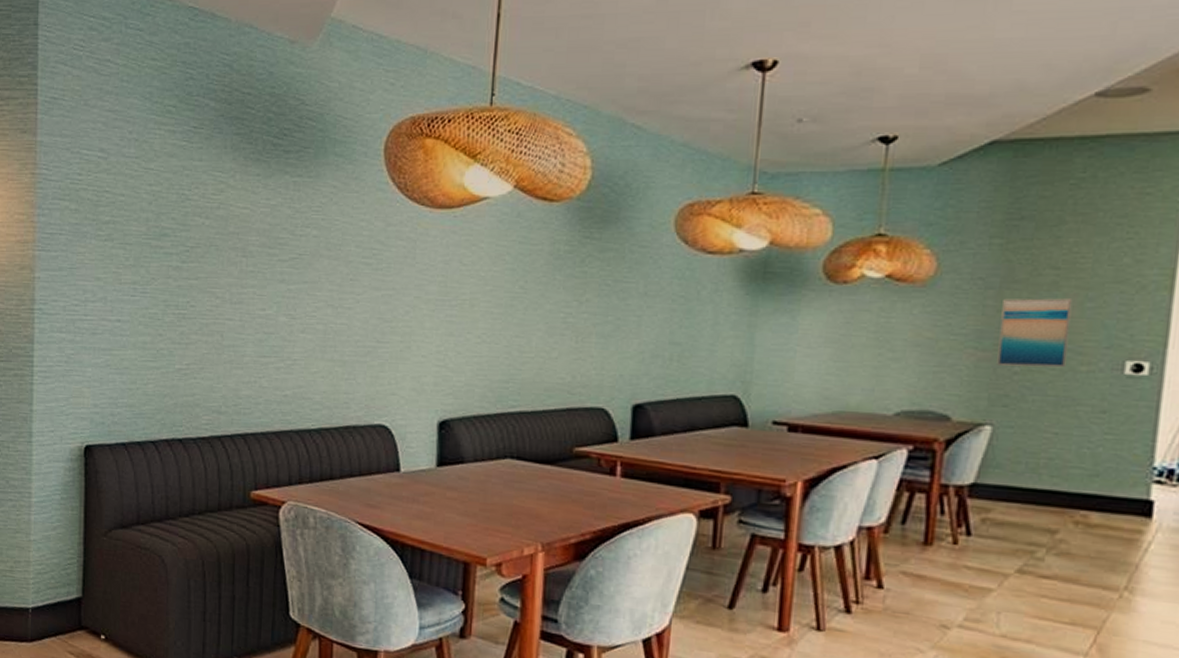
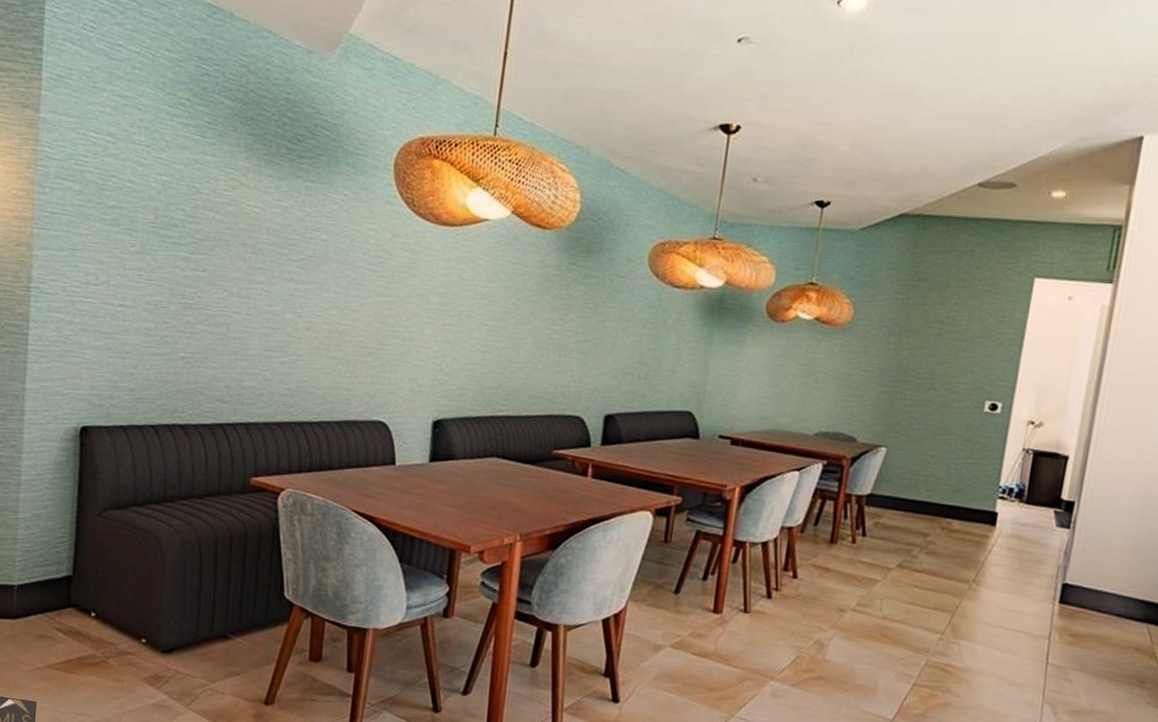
wall art: present [997,298,1073,368] -> none [893,344,951,404]

